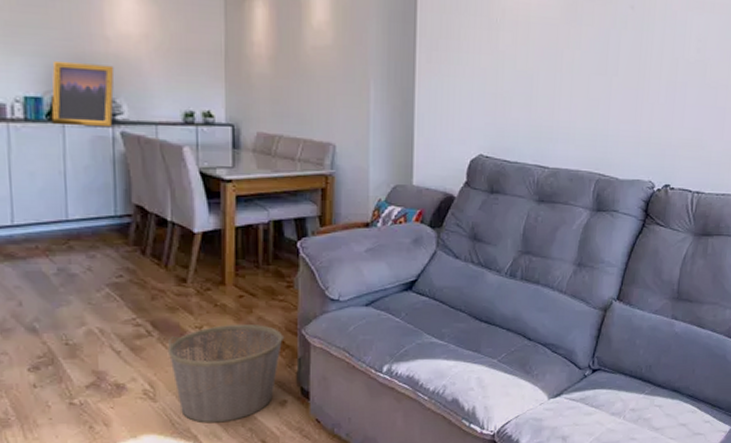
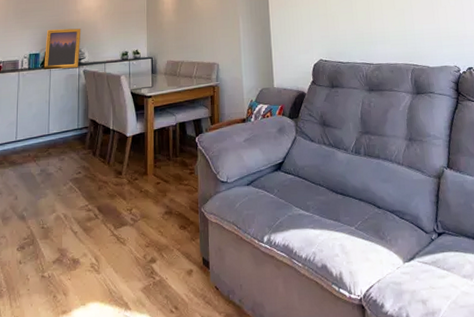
basket: present [167,323,285,423] -> none [108,205,190,292]

